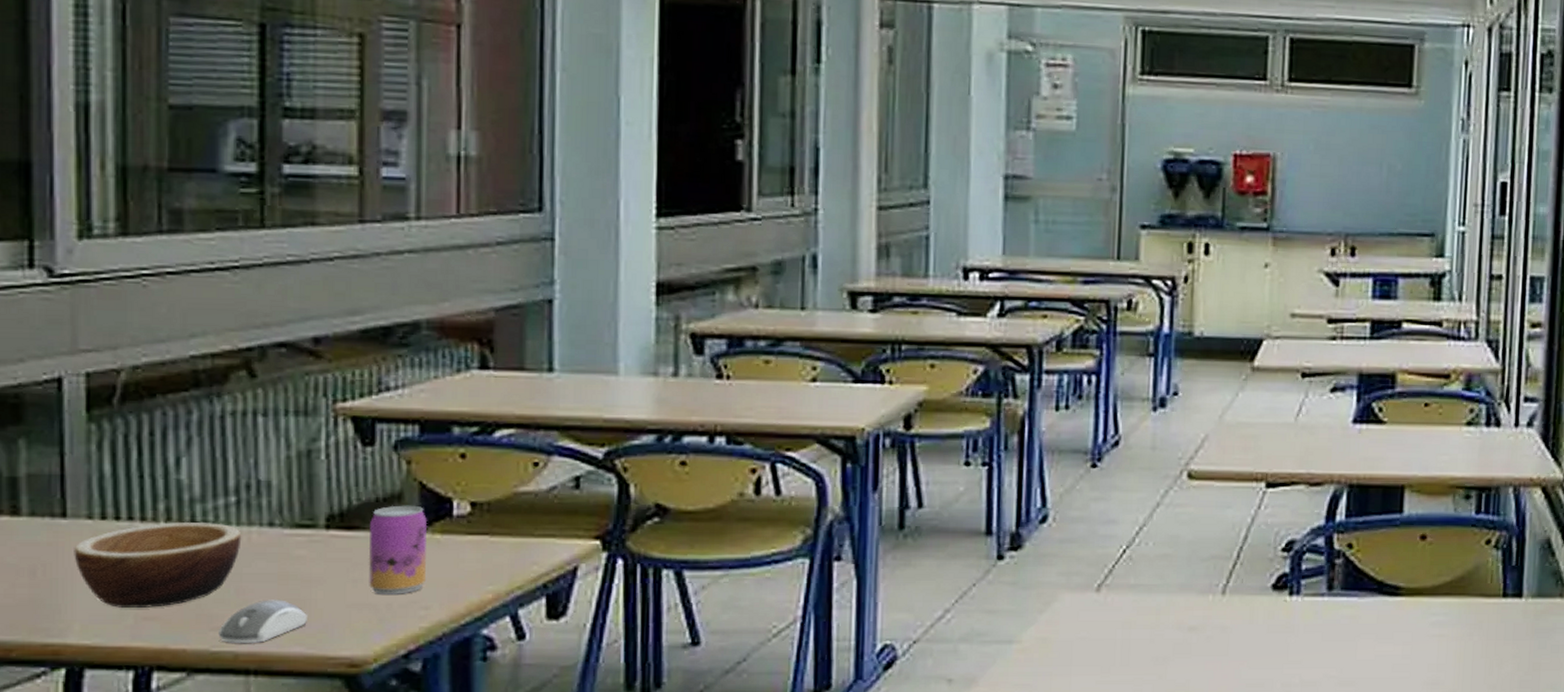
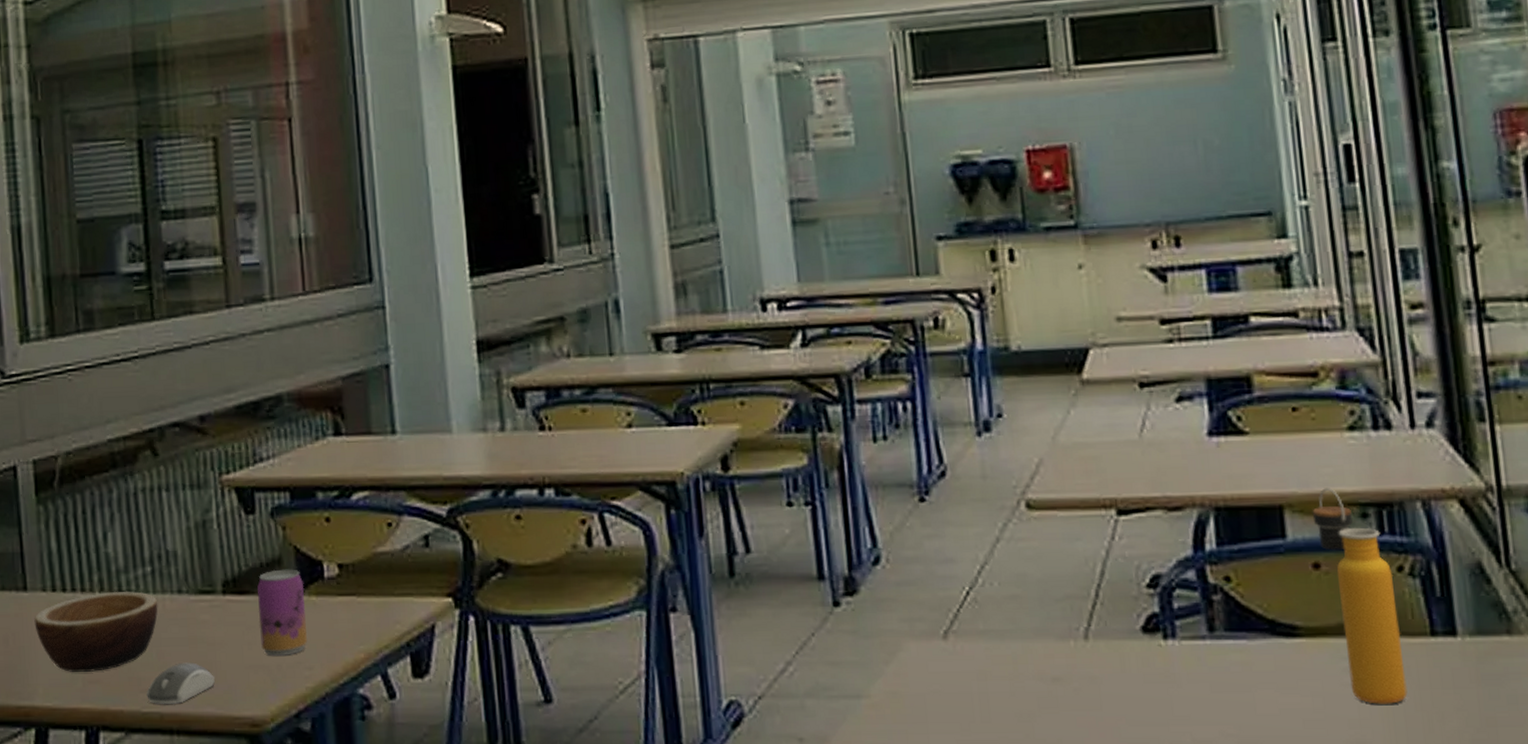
water bottle: none [1427,472,1482,652] -> present [1312,488,1408,704]

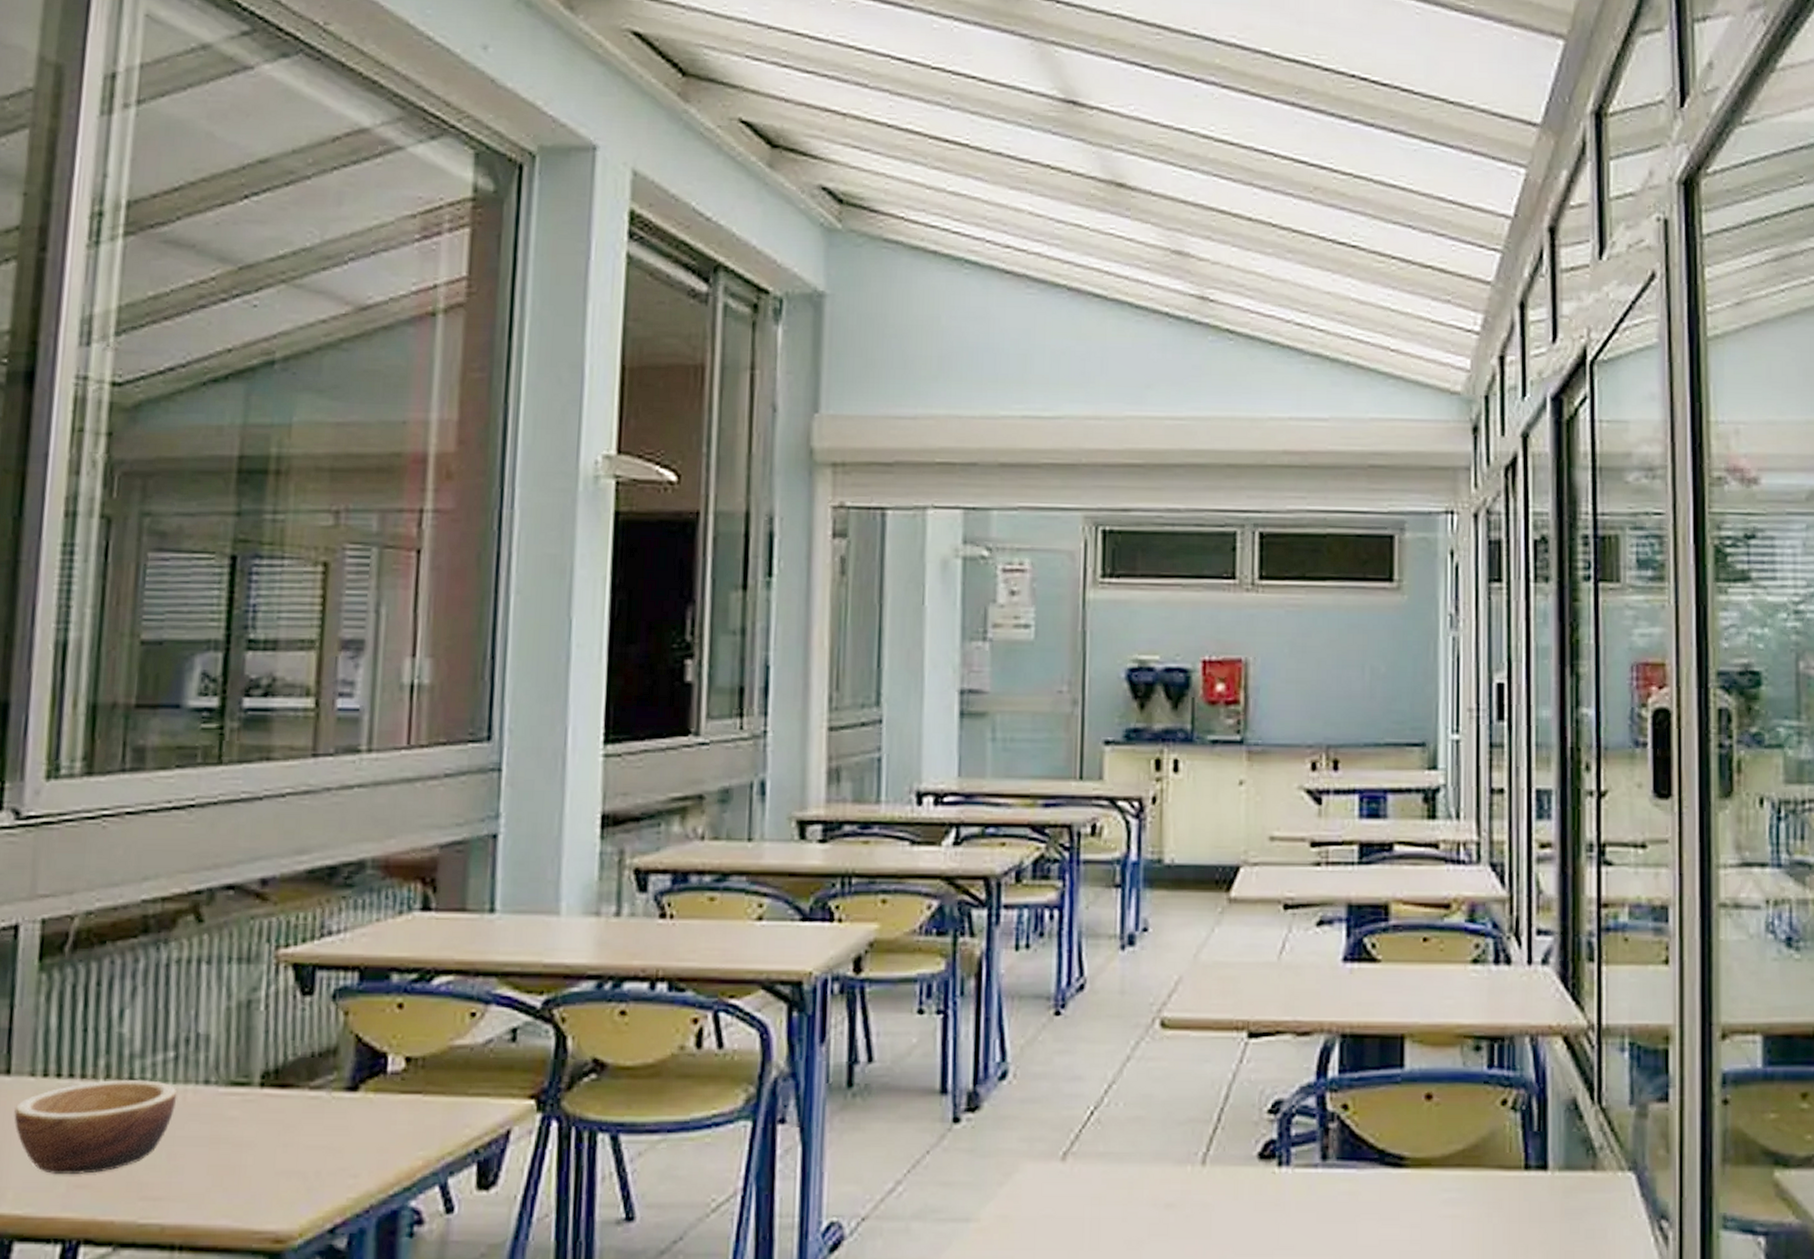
computer mouse: present [147,662,215,704] -> none [147,1166,236,1214]
beer can: present [257,569,308,656] -> none [299,1060,362,1161]
water bottle: present [1312,488,1408,704] -> none [1430,1019,1498,1237]

